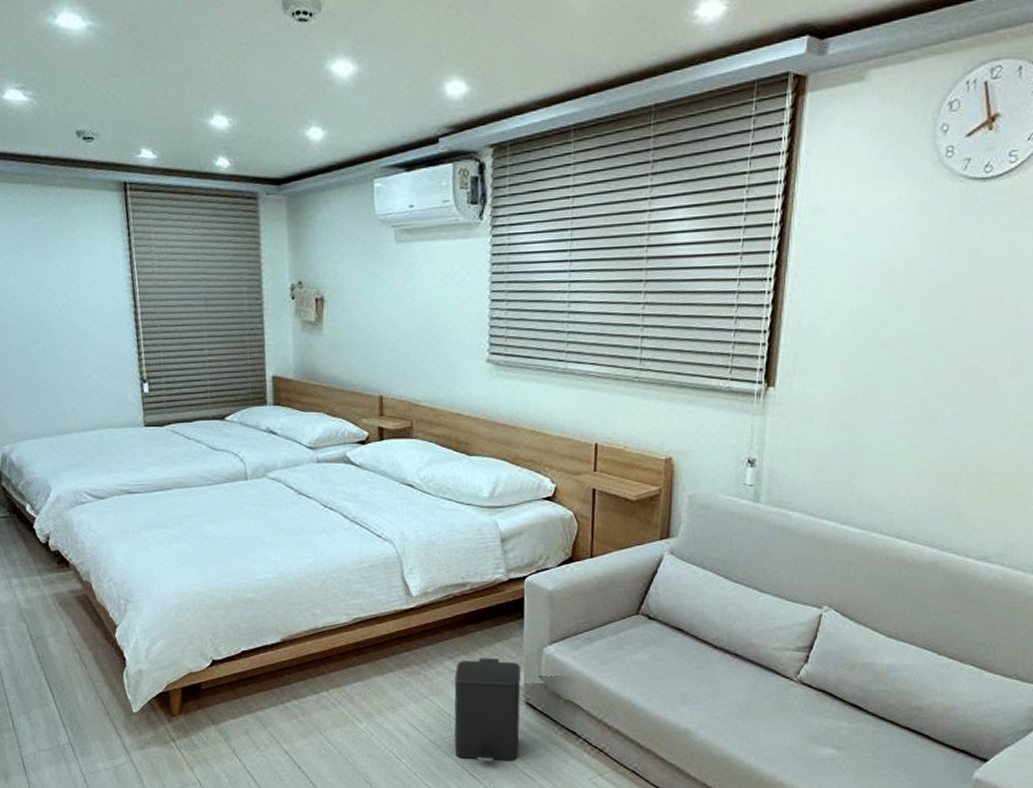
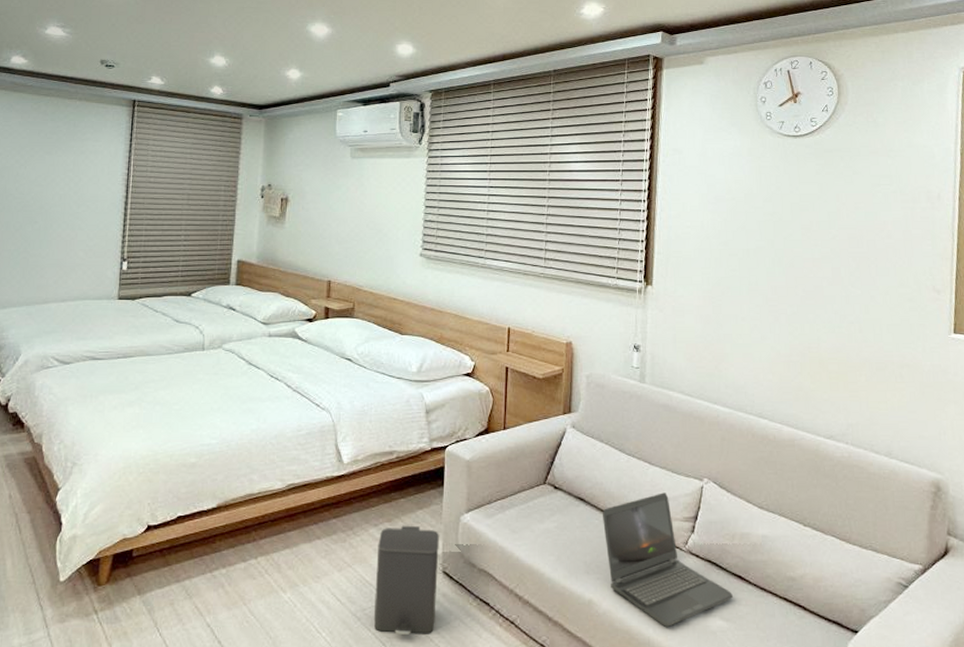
laptop computer: none [702,621,848,756] -> present [602,492,734,628]

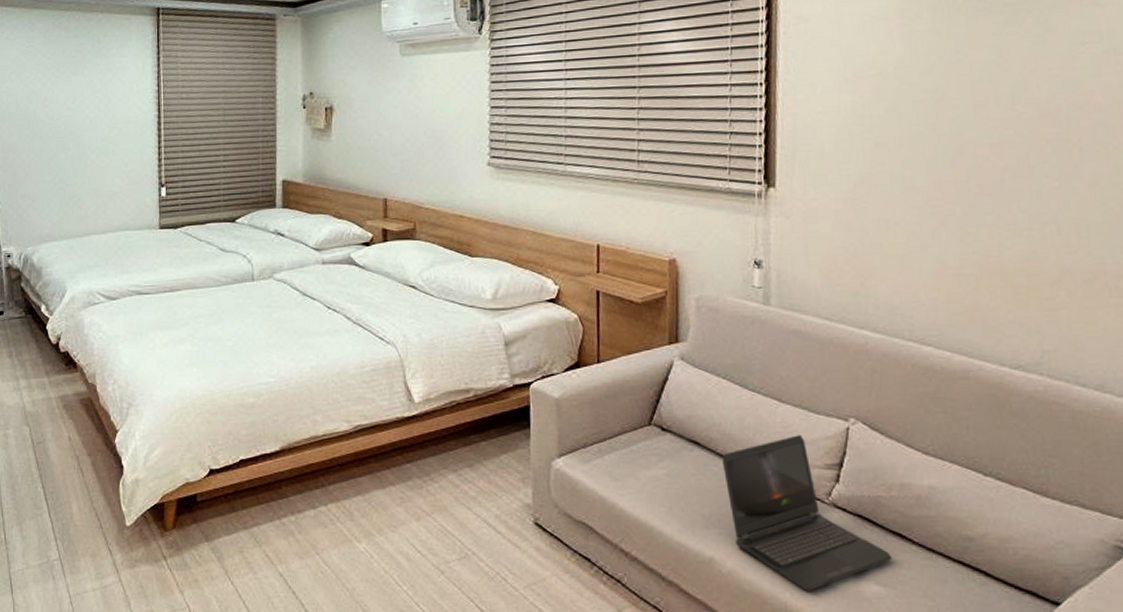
pedal bin: present [373,525,439,634] -> none [458,471,529,591]

